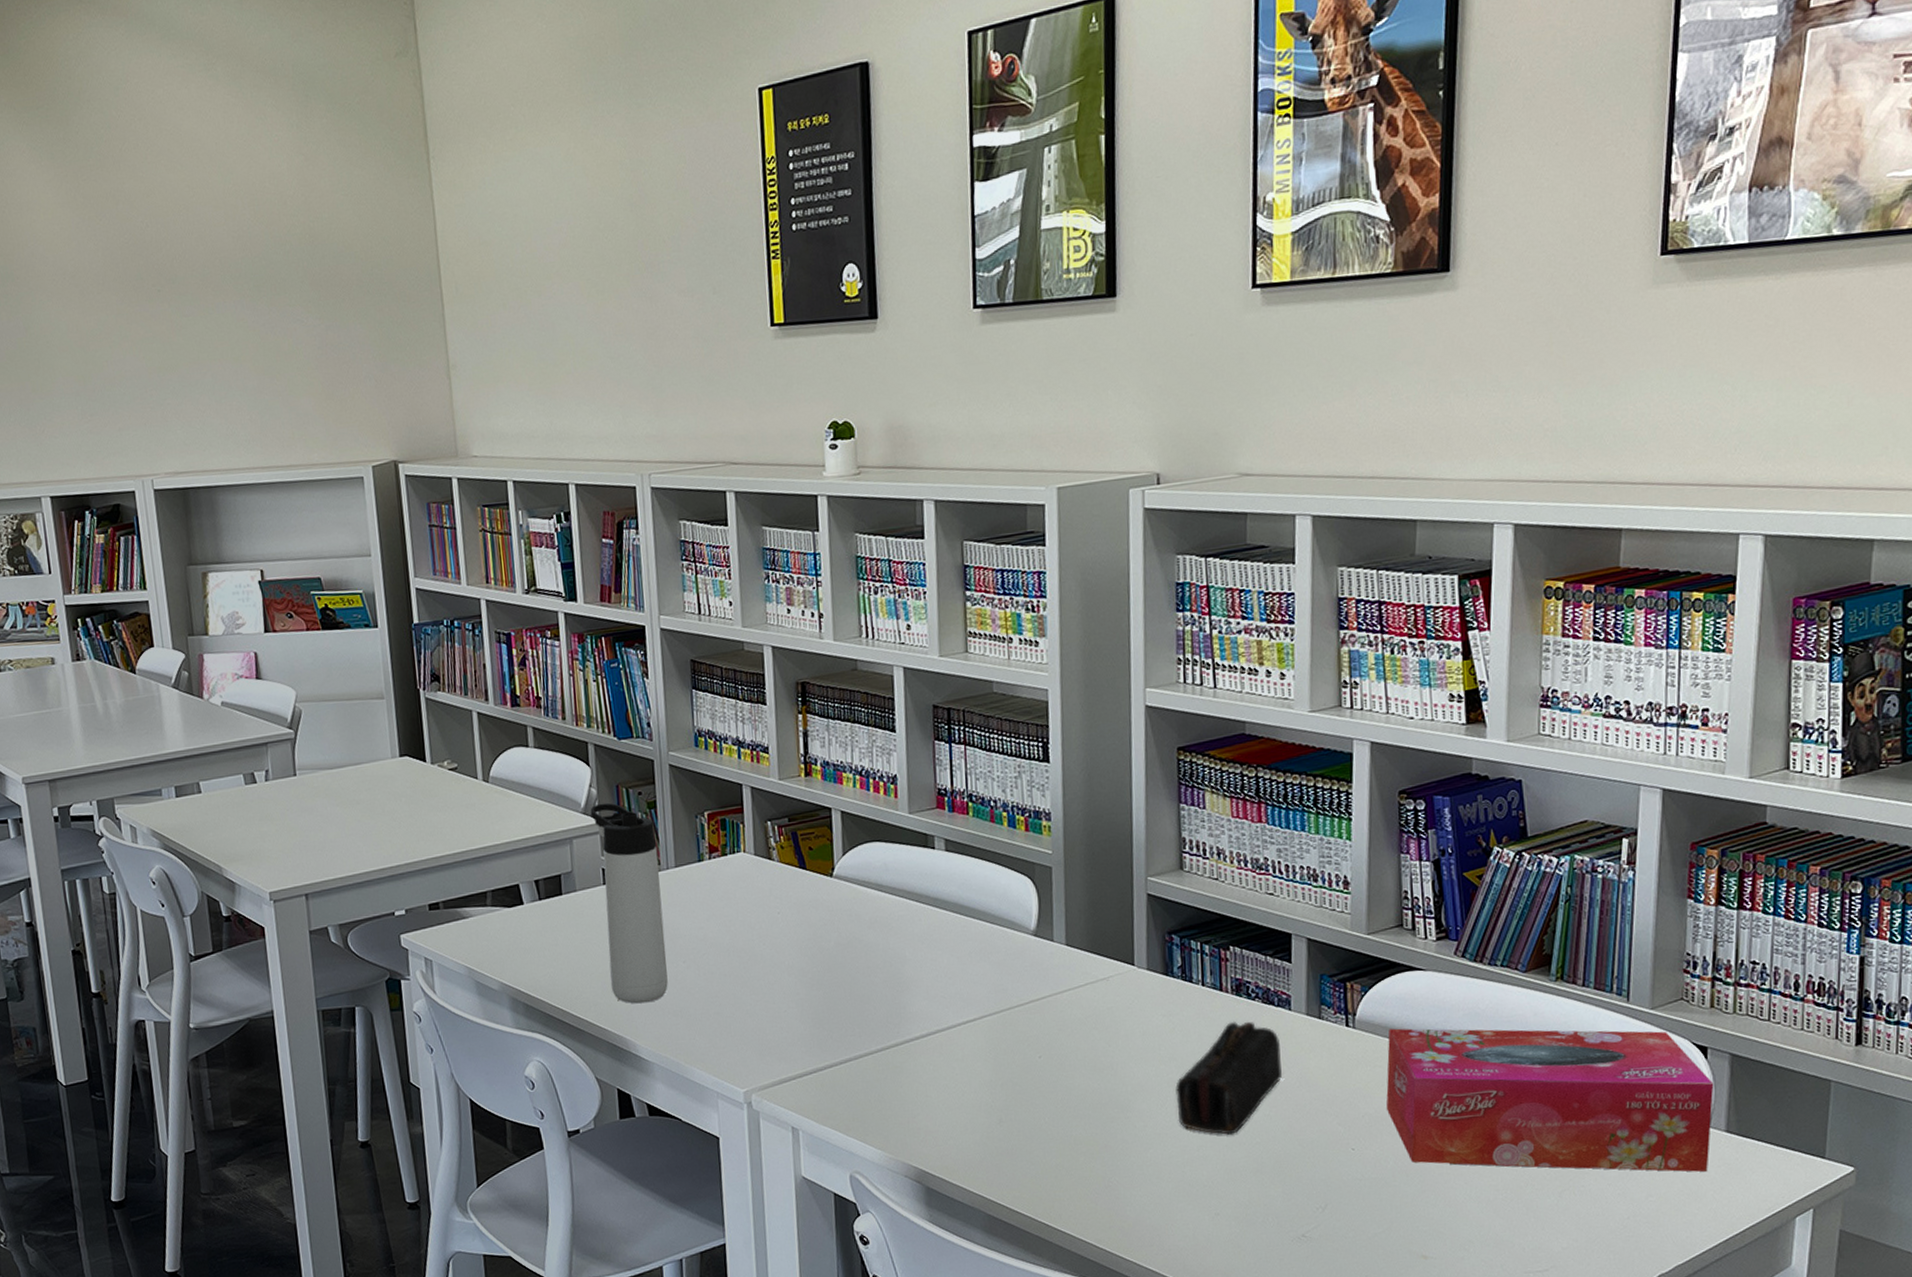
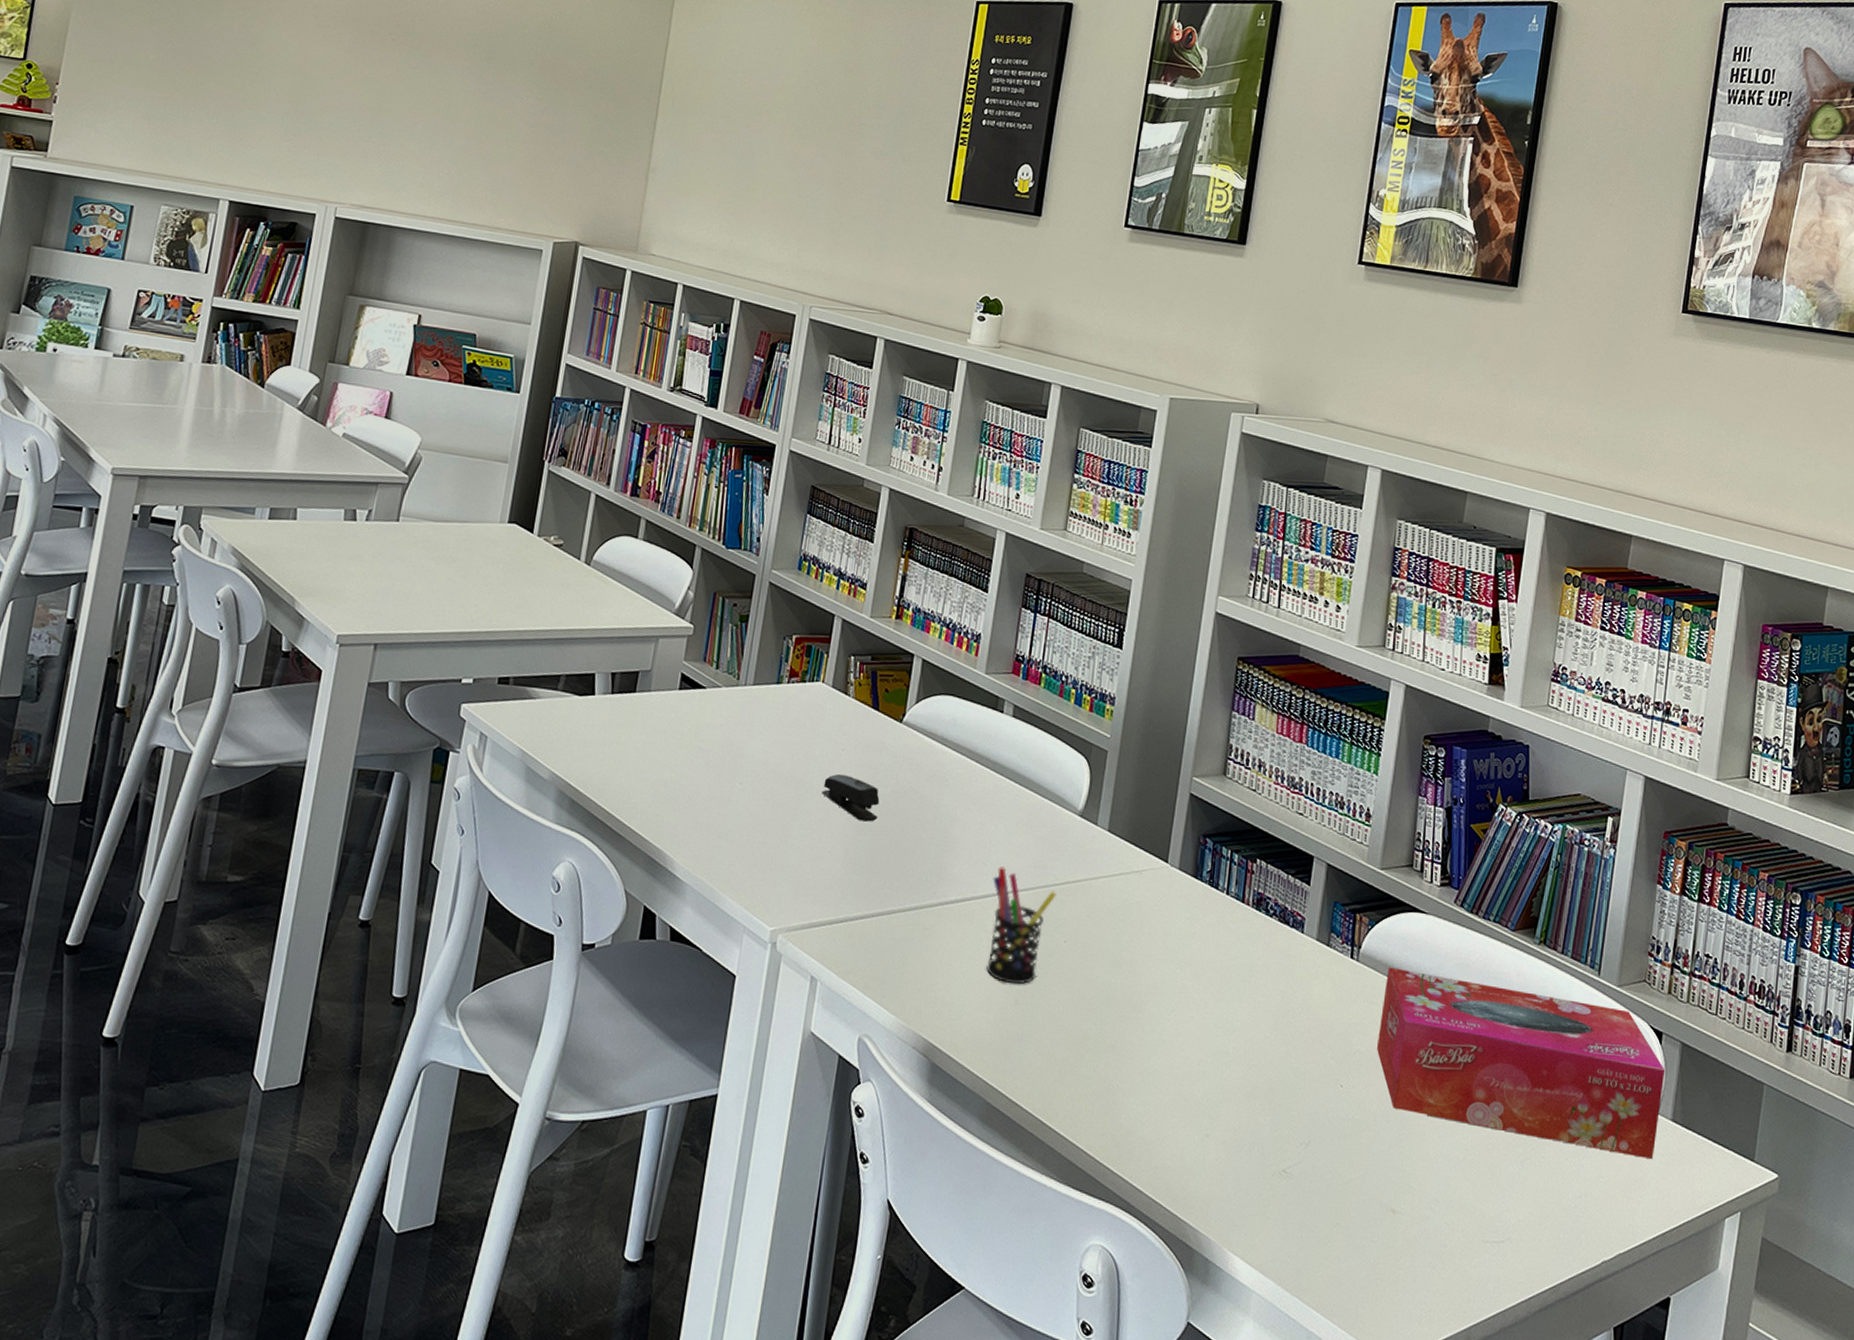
thermos bottle: present [590,802,668,1004] -> none [662,607,742,820]
stapler: none [765,936,827,978] -> present [821,774,880,822]
pen holder: none [955,997,1023,1105] -> present [986,866,1056,985]
pencil case: present [1176,1021,1283,1135] -> none [1184,935,1289,1053]

